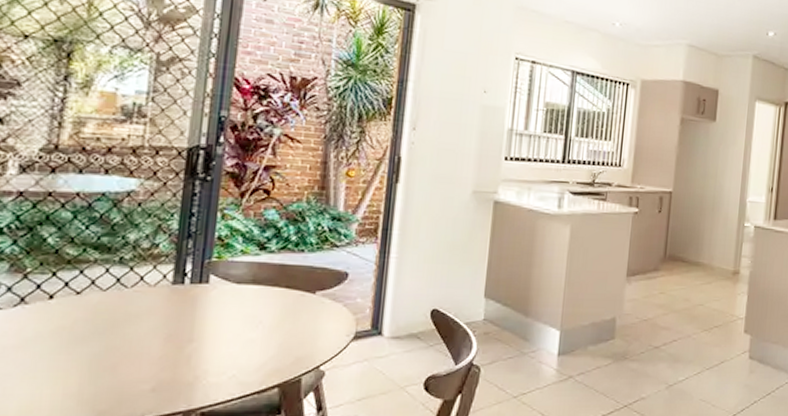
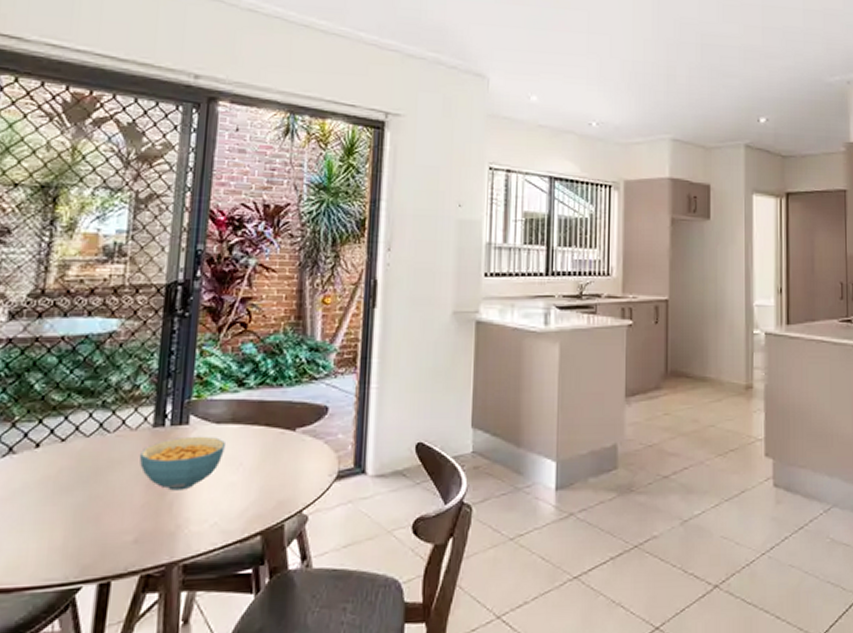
cereal bowl: none [157,294,247,345] -> present [139,436,227,491]

